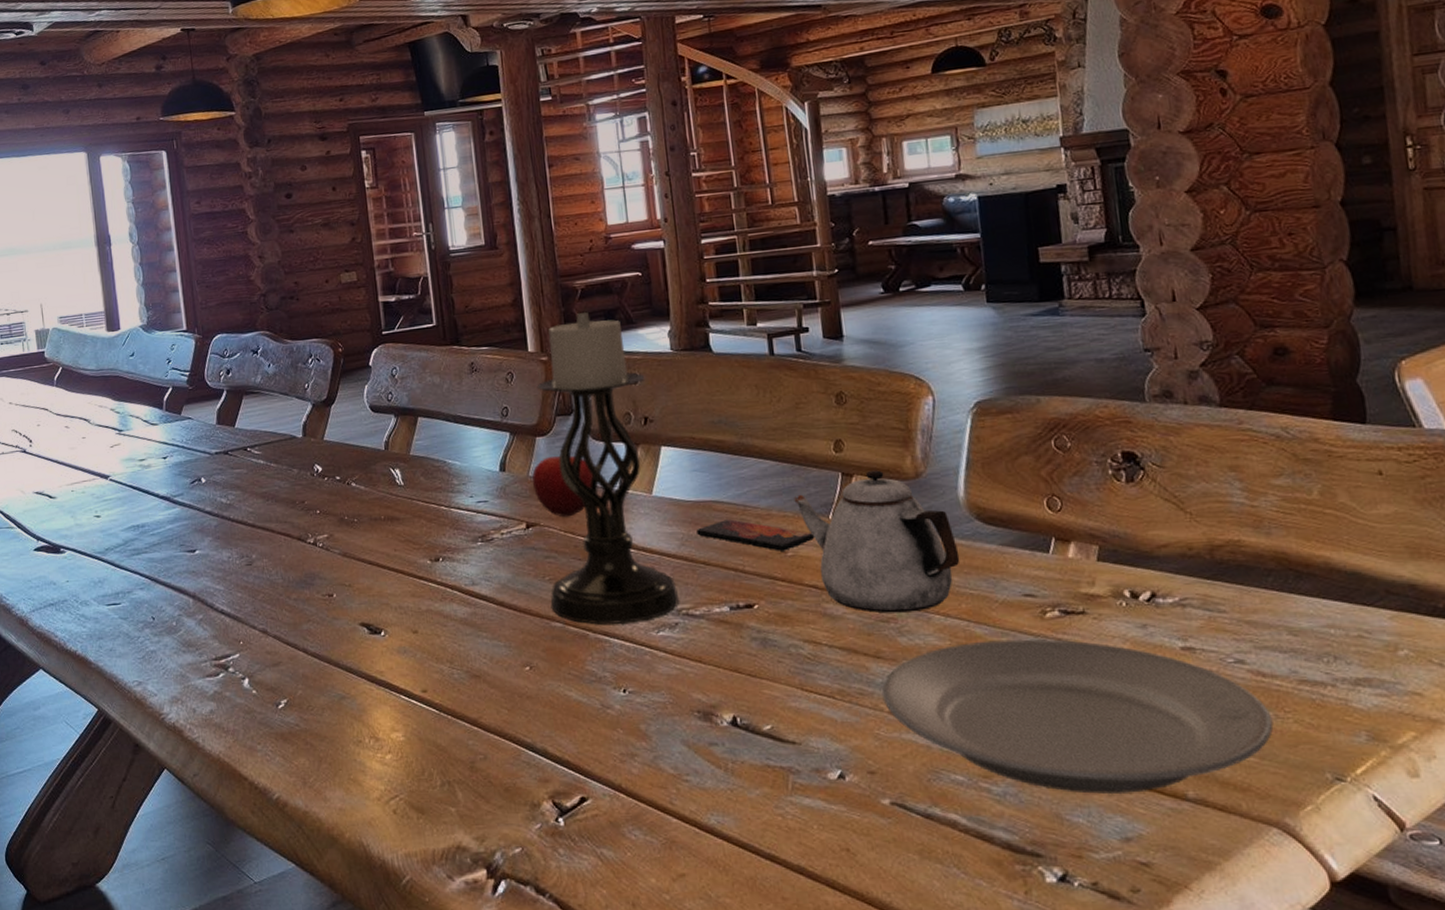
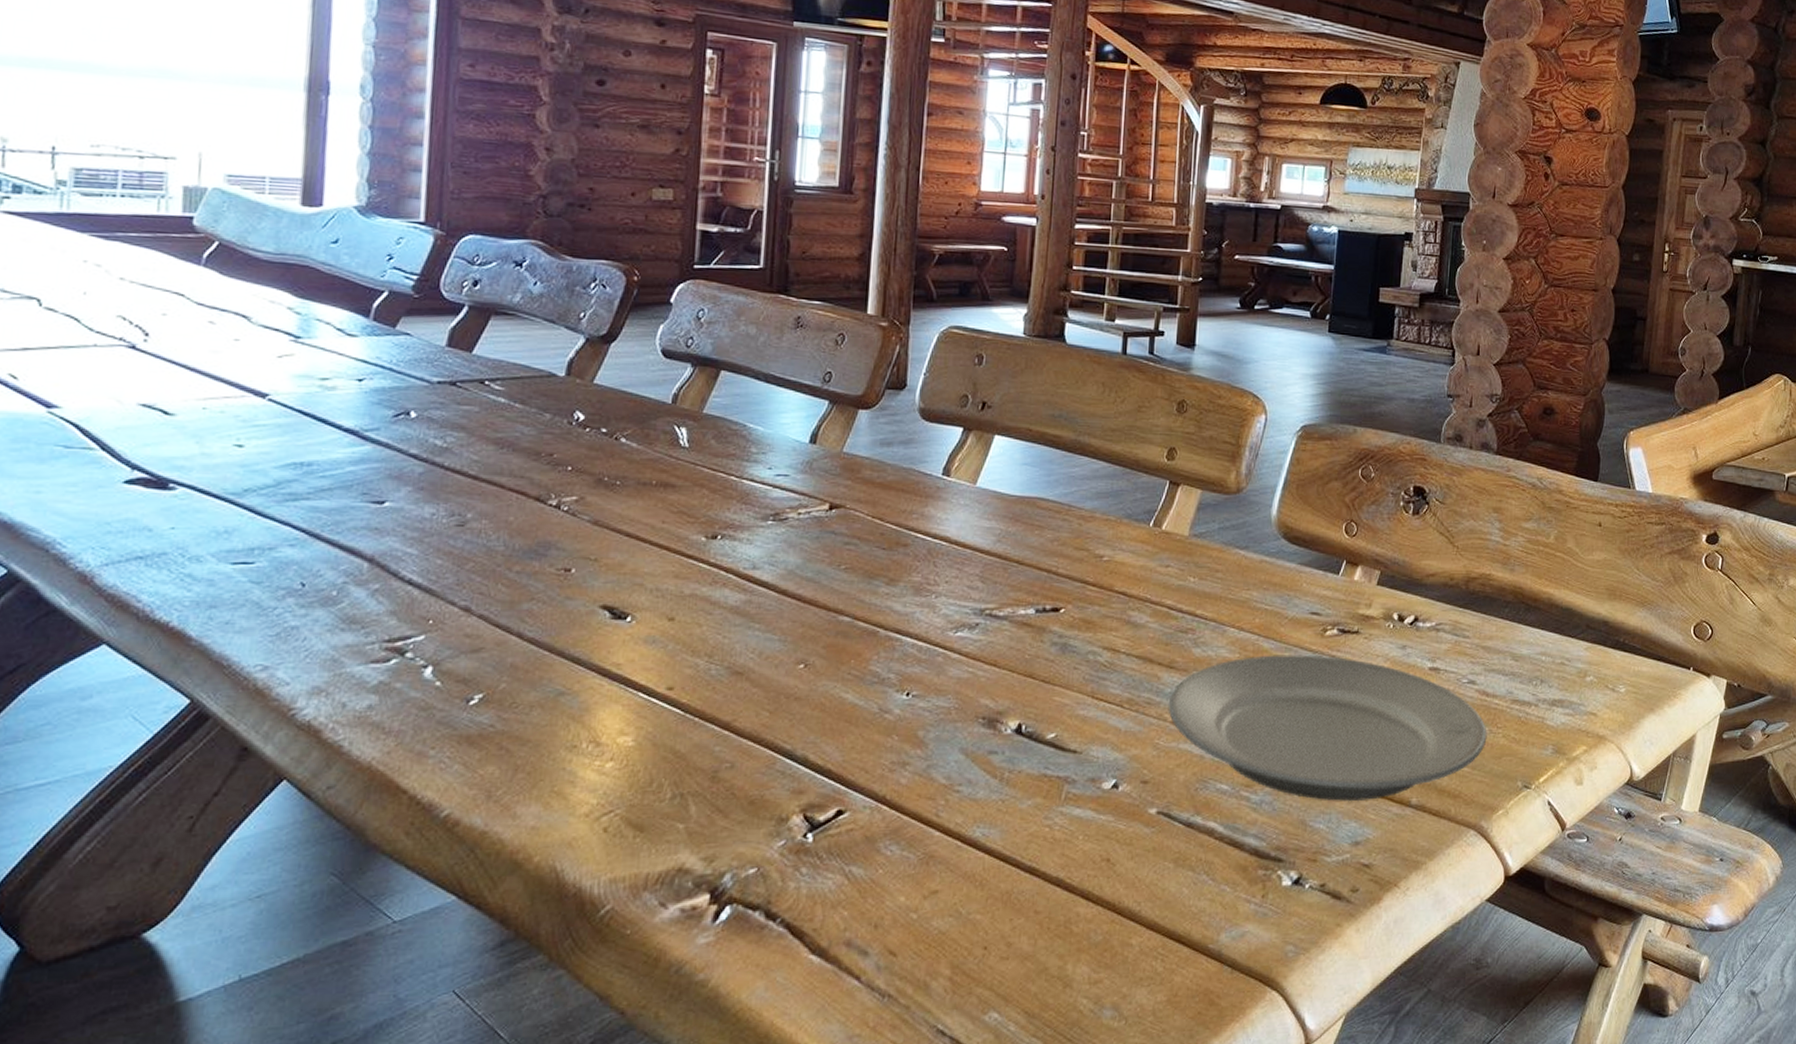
fruit: present [532,448,593,518] -> none [845,425,915,502]
candle holder: present [537,311,679,625] -> none [841,279,991,621]
smartphone: present [696,519,815,551] -> none [1016,518,1133,555]
teapot: present [794,470,960,613] -> none [1119,481,1262,624]

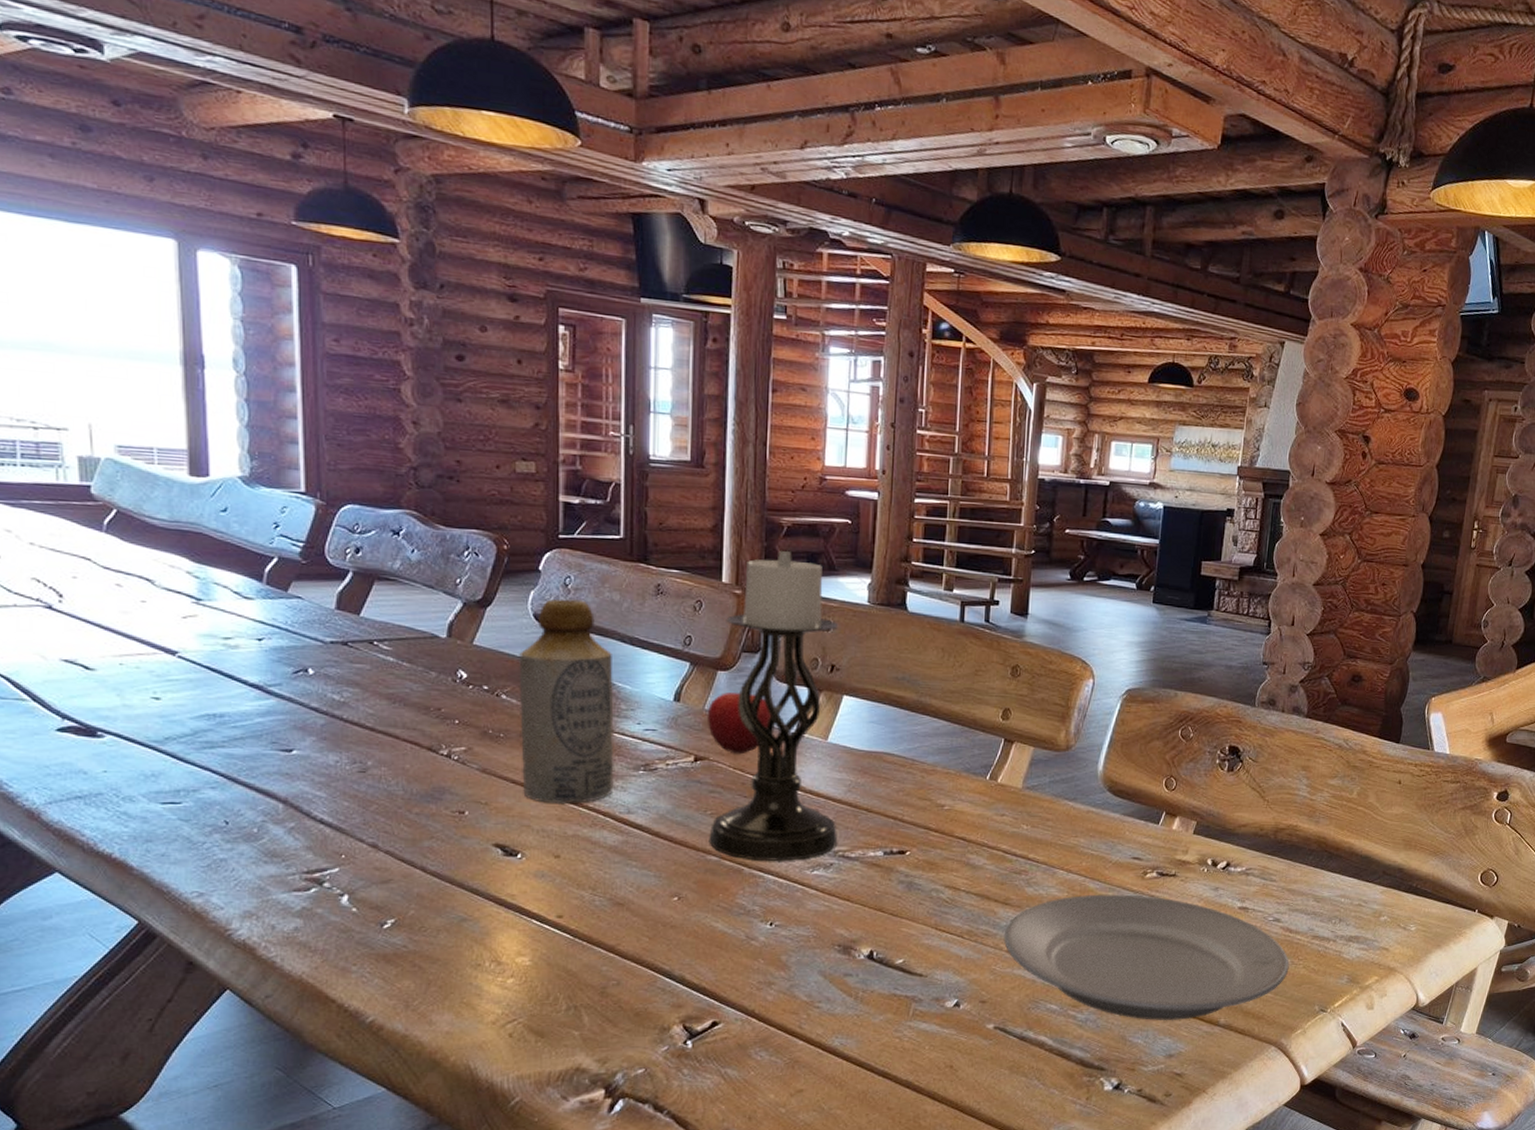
bottle: none [638,333,745,560] -> present [519,599,614,805]
candle holder: none [841,279,991,621] -> present [709,550,839,861]
fruit: none [845,425,915,502] -> present [707,685,771,755]

